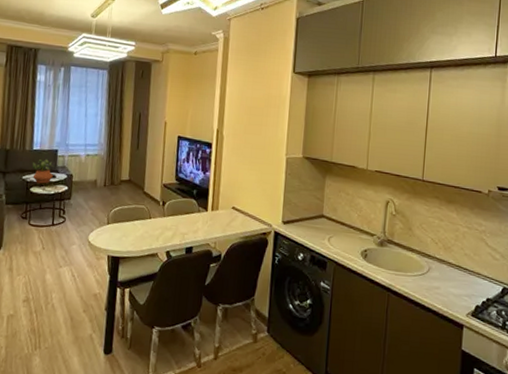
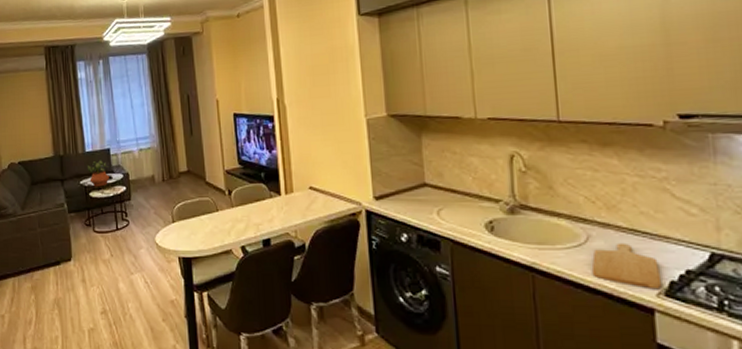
chopping board: none [428,275,471,310] -> present [591,243,663,288]

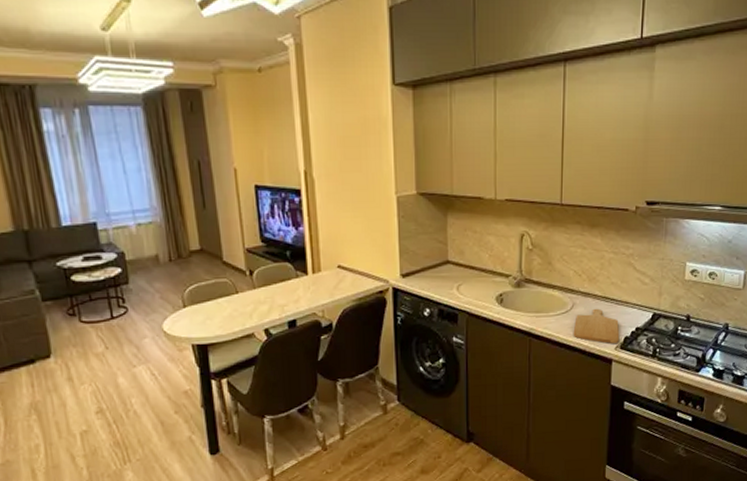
potted plant: present [87,160,109,187] -> none [64,236,98,269]

